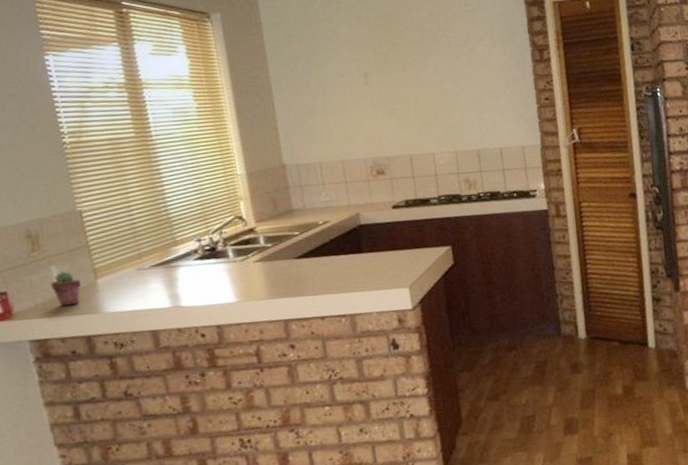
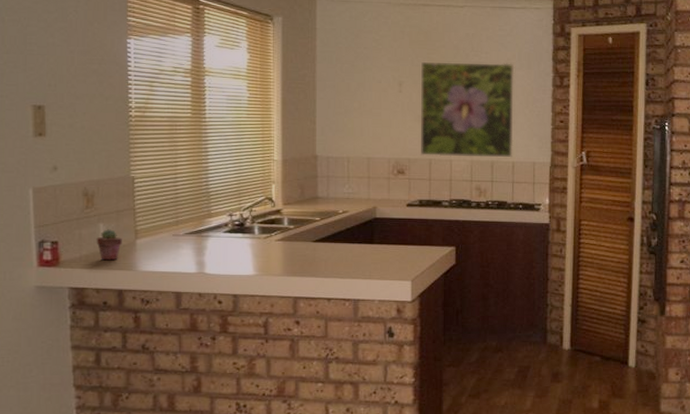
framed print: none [385,40,499,152] -> present [421,62,515,158]

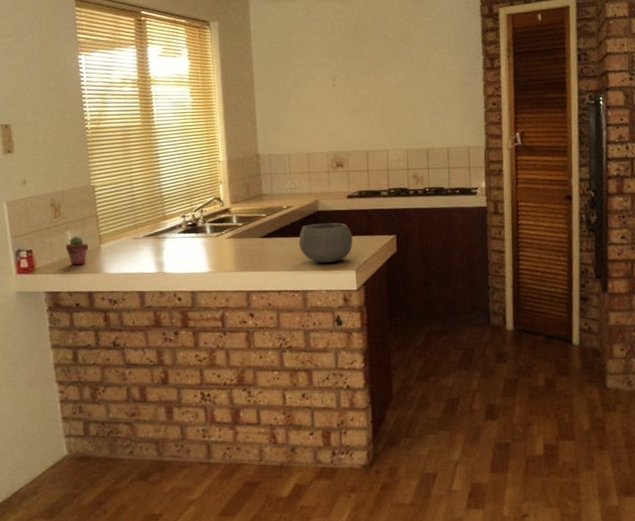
bowl: none [353,231,410,271] -> present [298,222,353,263]
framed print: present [421,62,515,158] -> none [353,49,447,148]

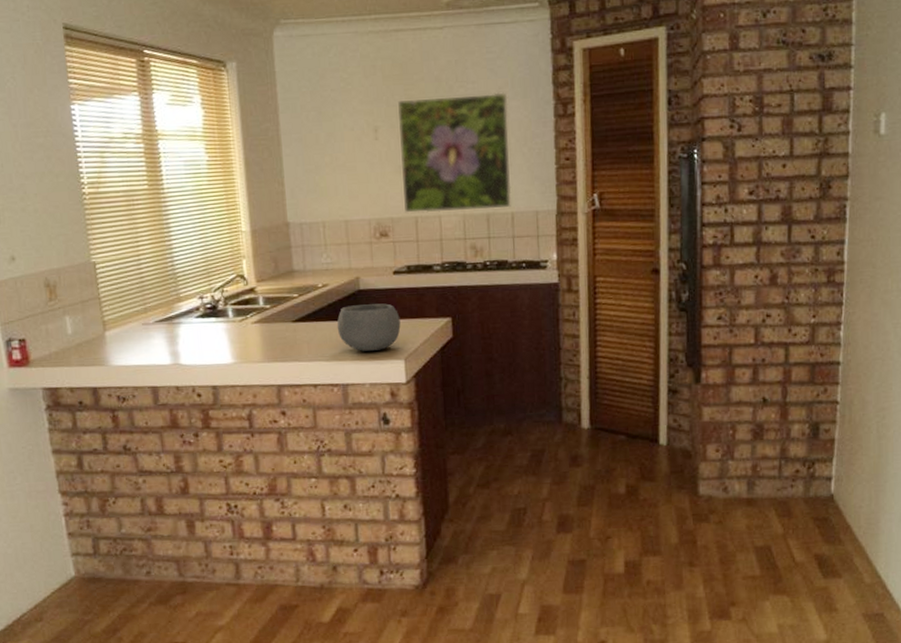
potted succulent: present [65,236,88,266] -> none [64,322,91,357]
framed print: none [353,49,447,148] -> present [398,92,512,213]

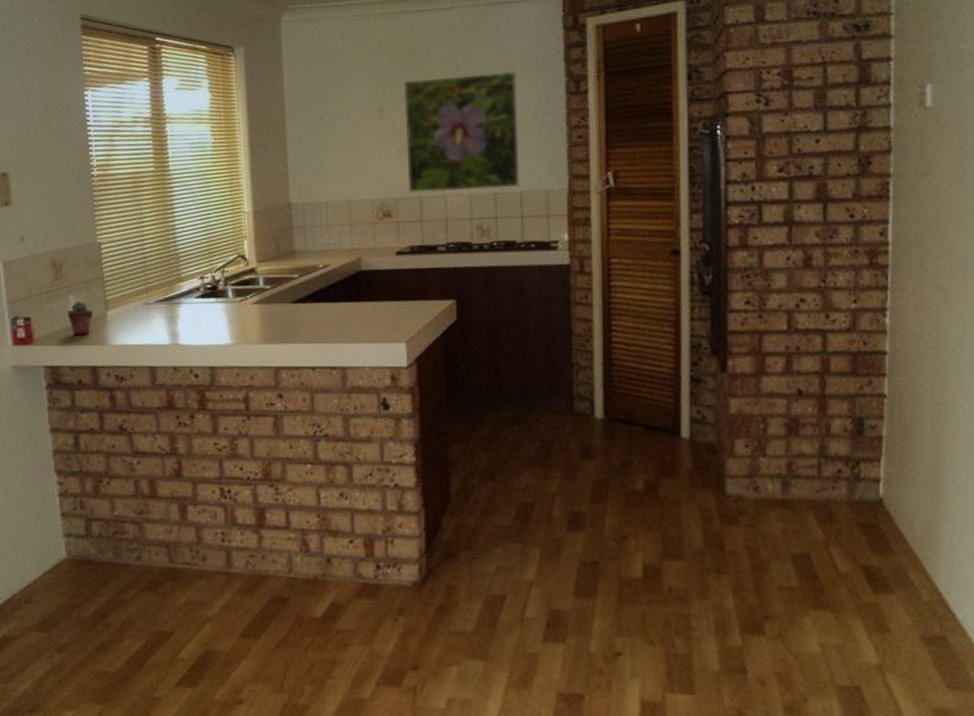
potted succulent: none [64,322,91,357] -> present [67,301,93,336]
bowl: present [336,303,401,351] -> none [337,285,403,334]

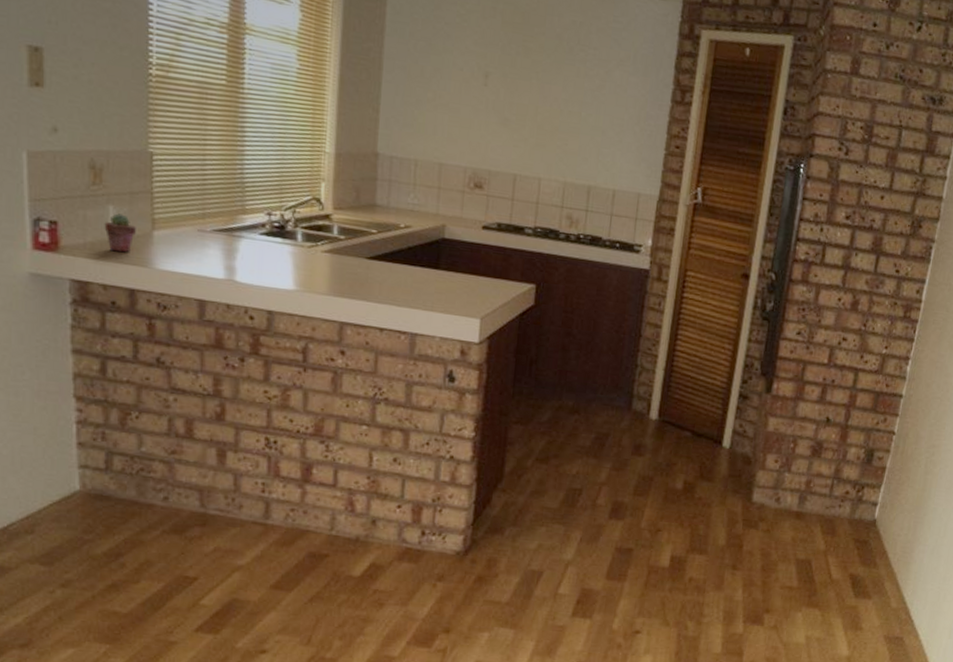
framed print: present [404,70,521,193] -> none [504,51,628,185]

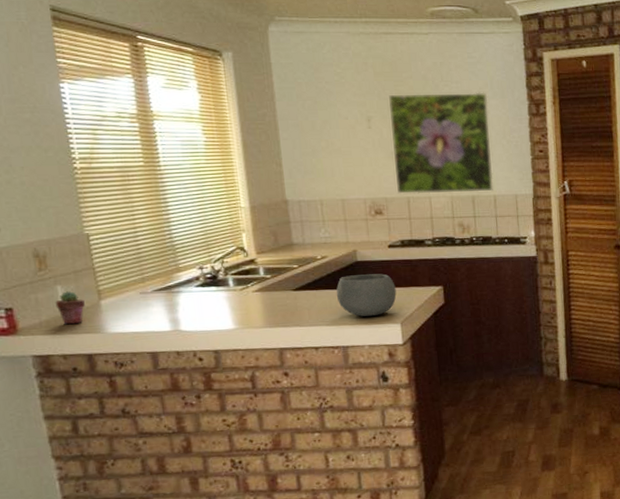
bowl: none [413,252,483,305] -> present [336,273,397,317]
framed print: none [504,51,628,185] -> present [389,92,494,194]

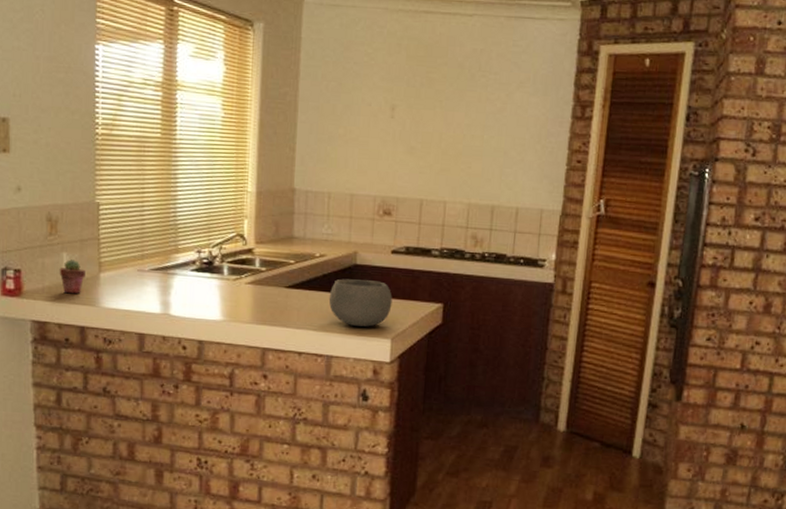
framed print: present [389,92,494,194] -> none [411,83,528,203]

